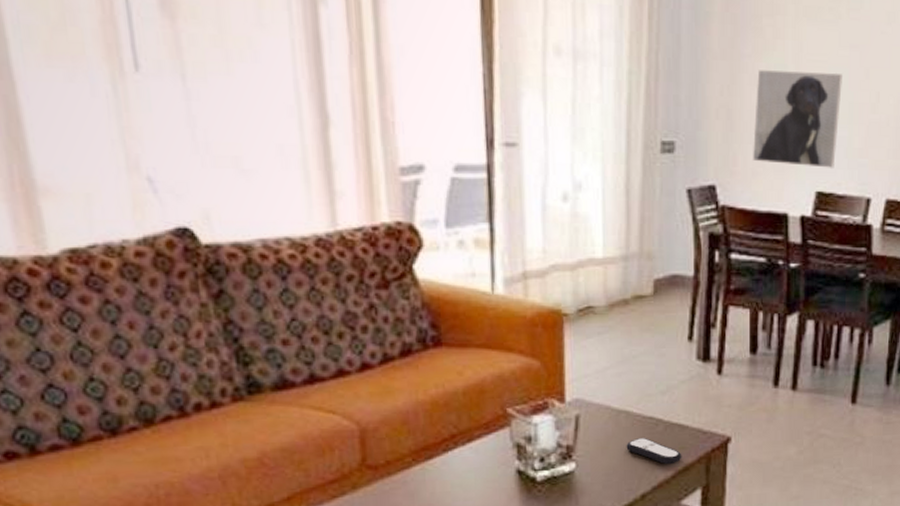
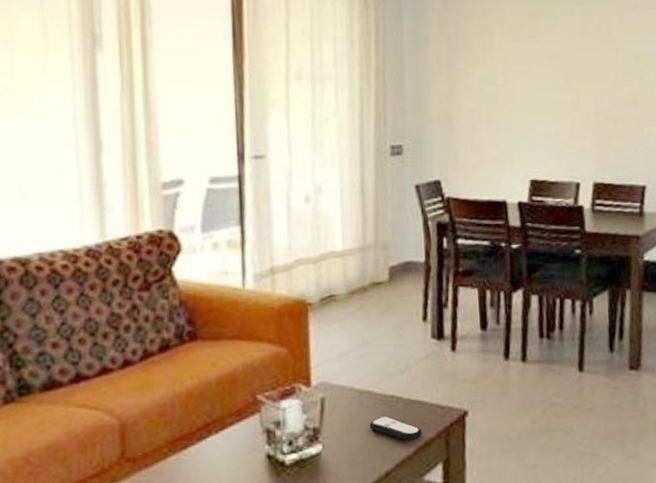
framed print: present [753,70,842,168] -> none [471,78,546,159]

